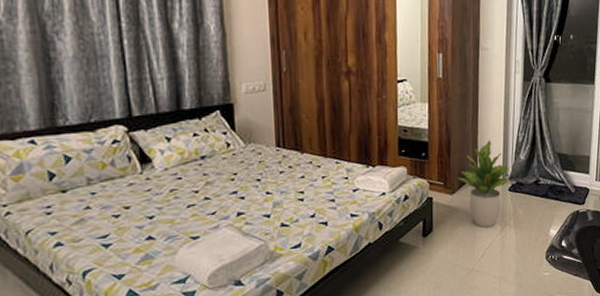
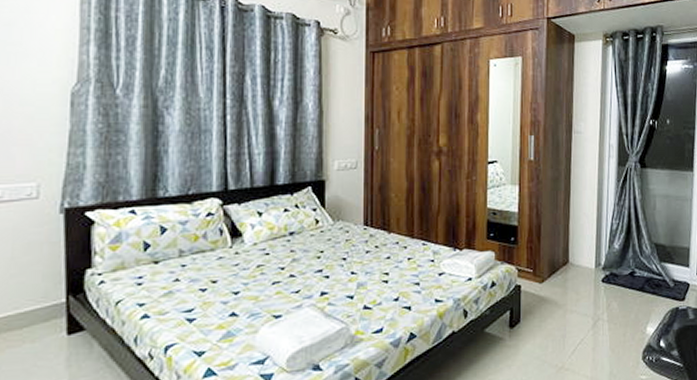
potted plant: present [458,140,509,228] -> none [548,226,602,322]

